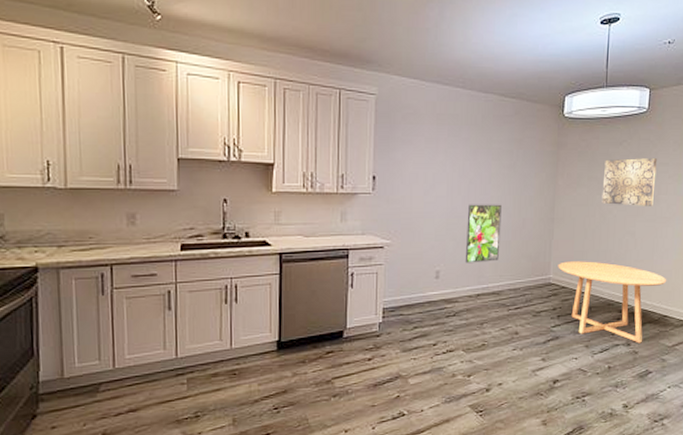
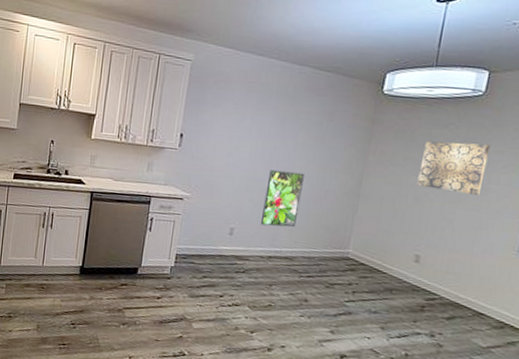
dining table: present [558,261,667,343] -> none [359,238,488,337]

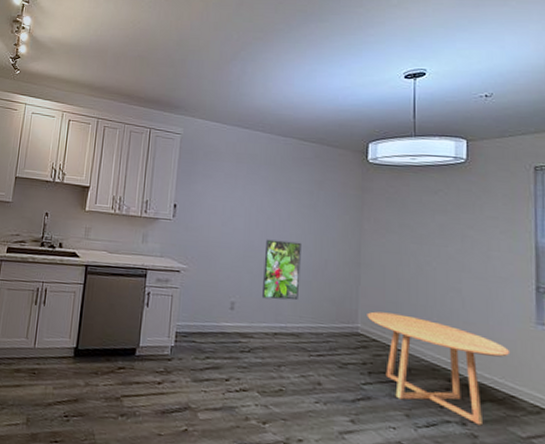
dining table: none [359,238,488,337] -> present [367,311,511,426]
wall art: present [417,141,490,195] -> none [417,207,483,263]

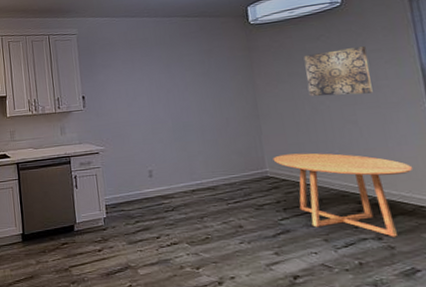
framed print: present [261,239,301,301] -> none [170,107,208,162]
wall art: none [417,207,483,263] -> present [303,46,373,97]

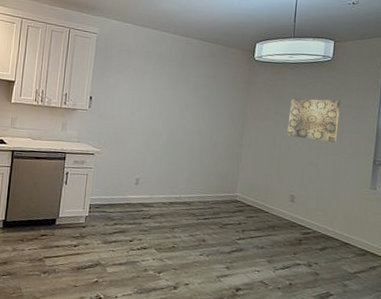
dining table: present [273,153,413,237] -> none [244,183,349,266]

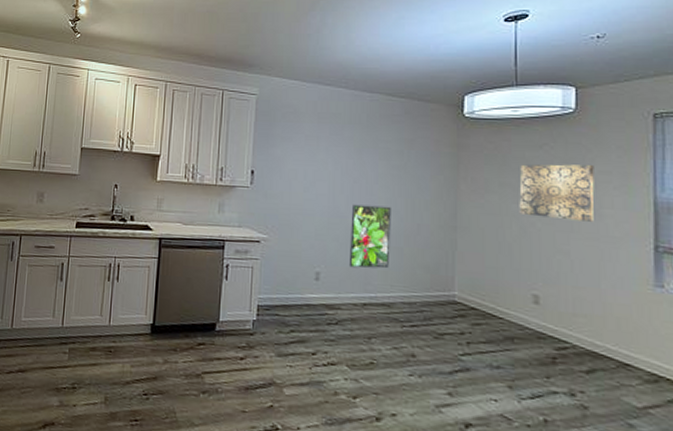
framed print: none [161,126,196,176] -> present [348,204,391,269]

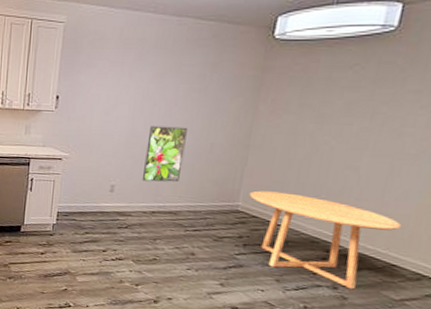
dining table: none [464,278,625,396] -> present [249,190,402,290]
wall art: present [519,164,595,222] -> none [315,84,404,140]

